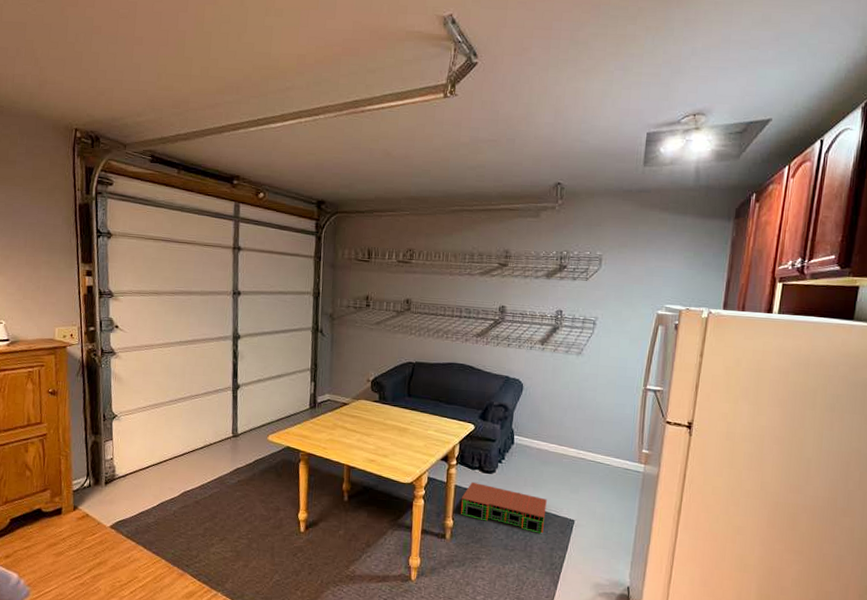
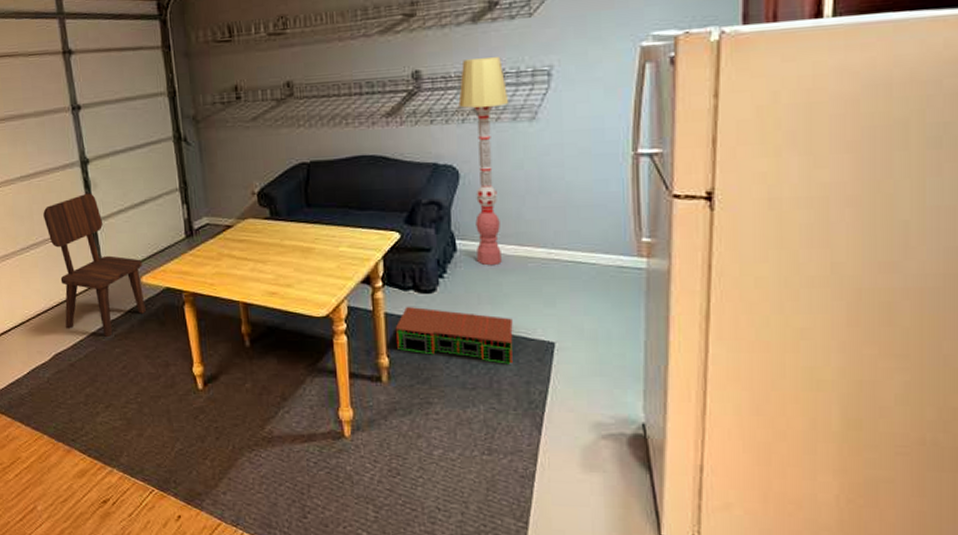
dining chair: none [194,362,271,483] -> present [43,193,146,338]
floor lamp: none [528,304,565,458] -> present [458,57,510,266]

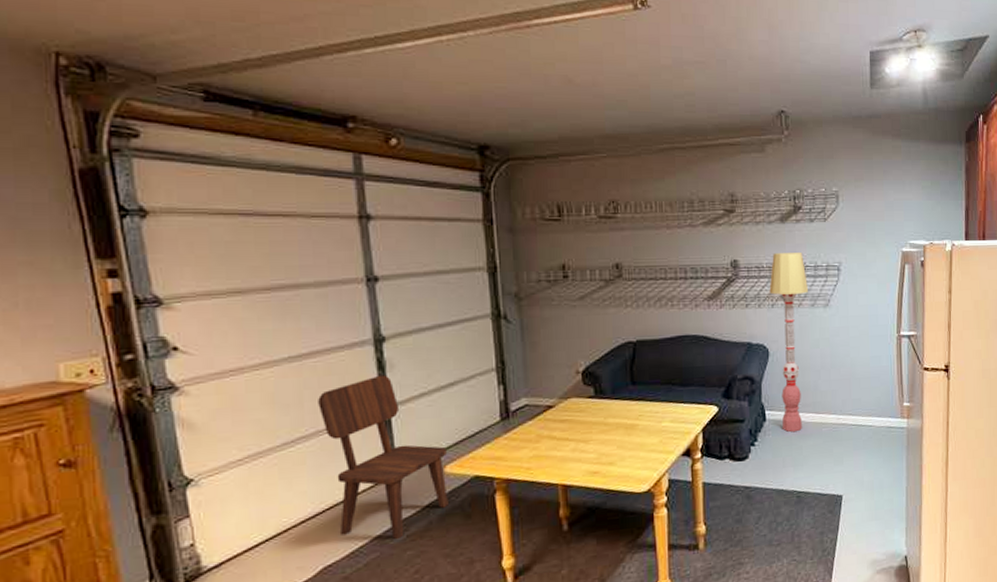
storage bin: present [395,306,513,364] -> none [712,474,811,519]

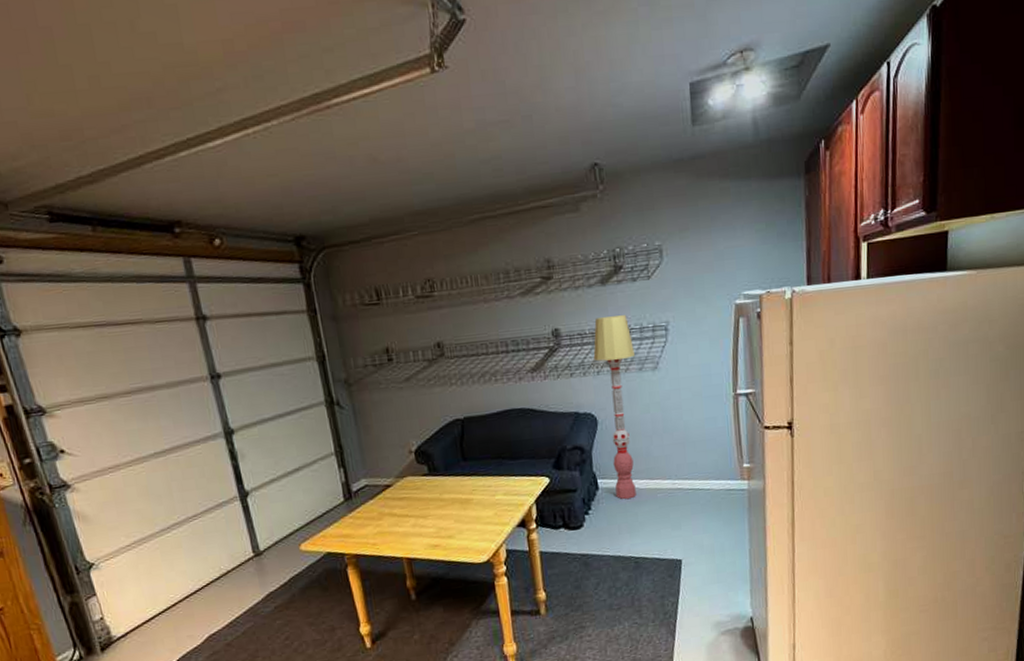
dining chair: present [318,374,448,540] -> none [184,464,307,611]

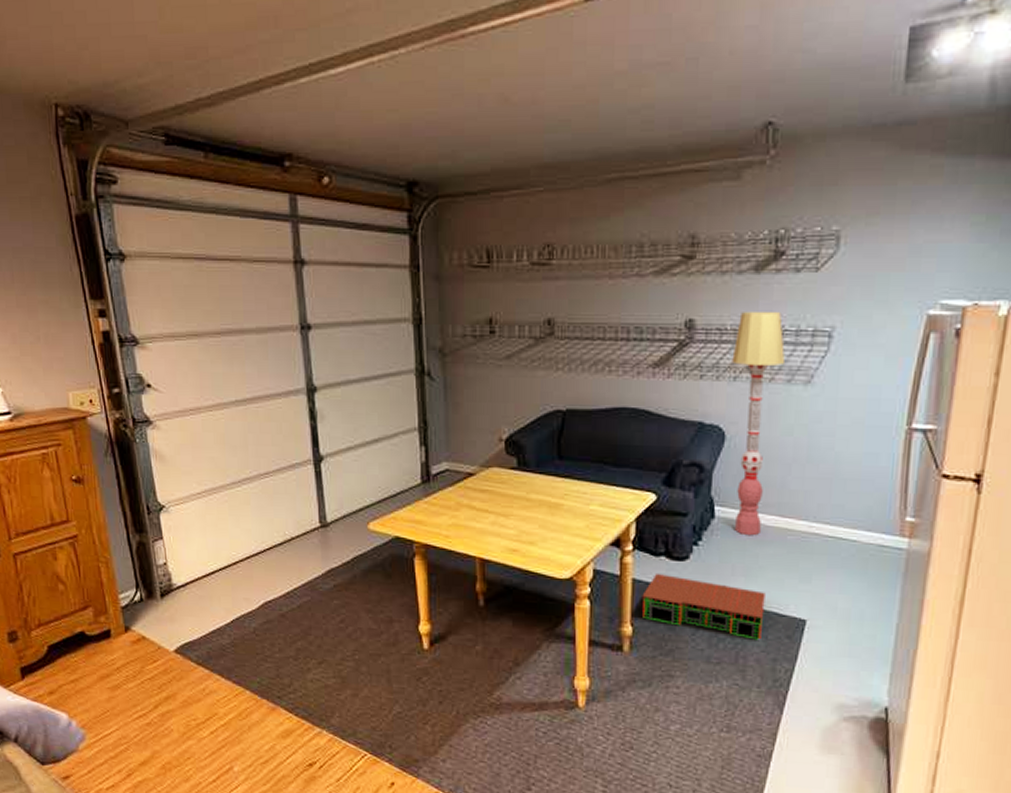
storage bin: none [549,543,649,584] -> present [642,573,765,640]

